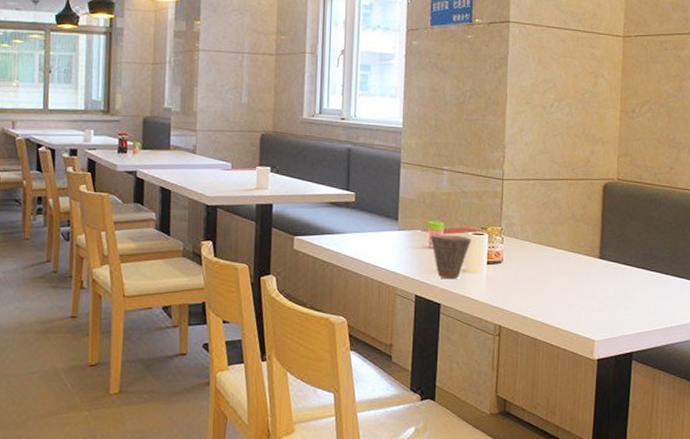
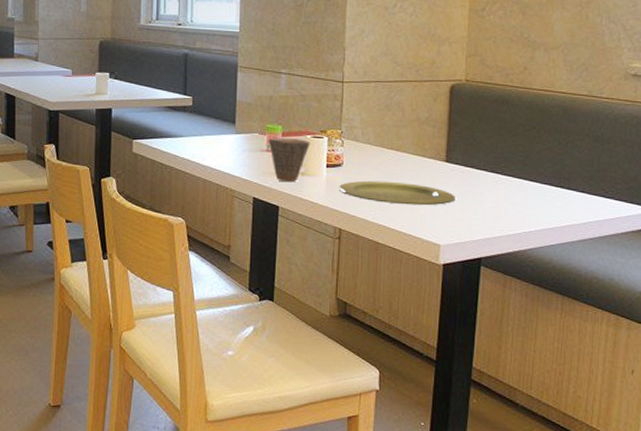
plate: none [499,277,609,302] -> present [339,180,455,206]

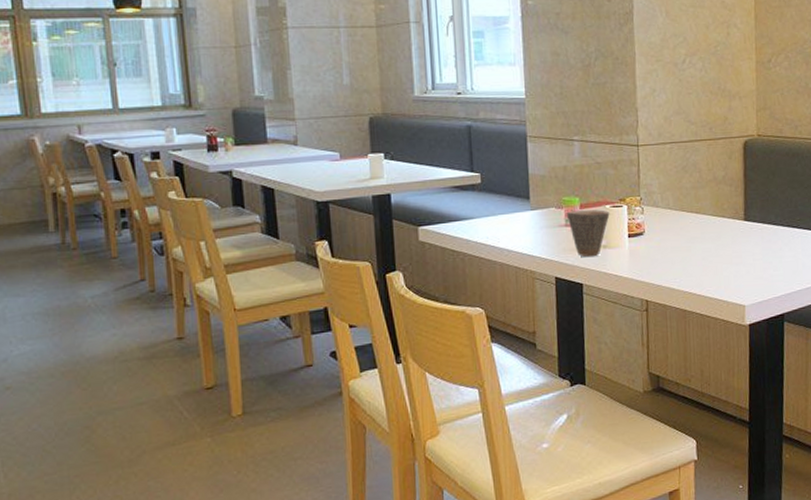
plate: present [339,180,455,206] -> none [643,245,756,269]

